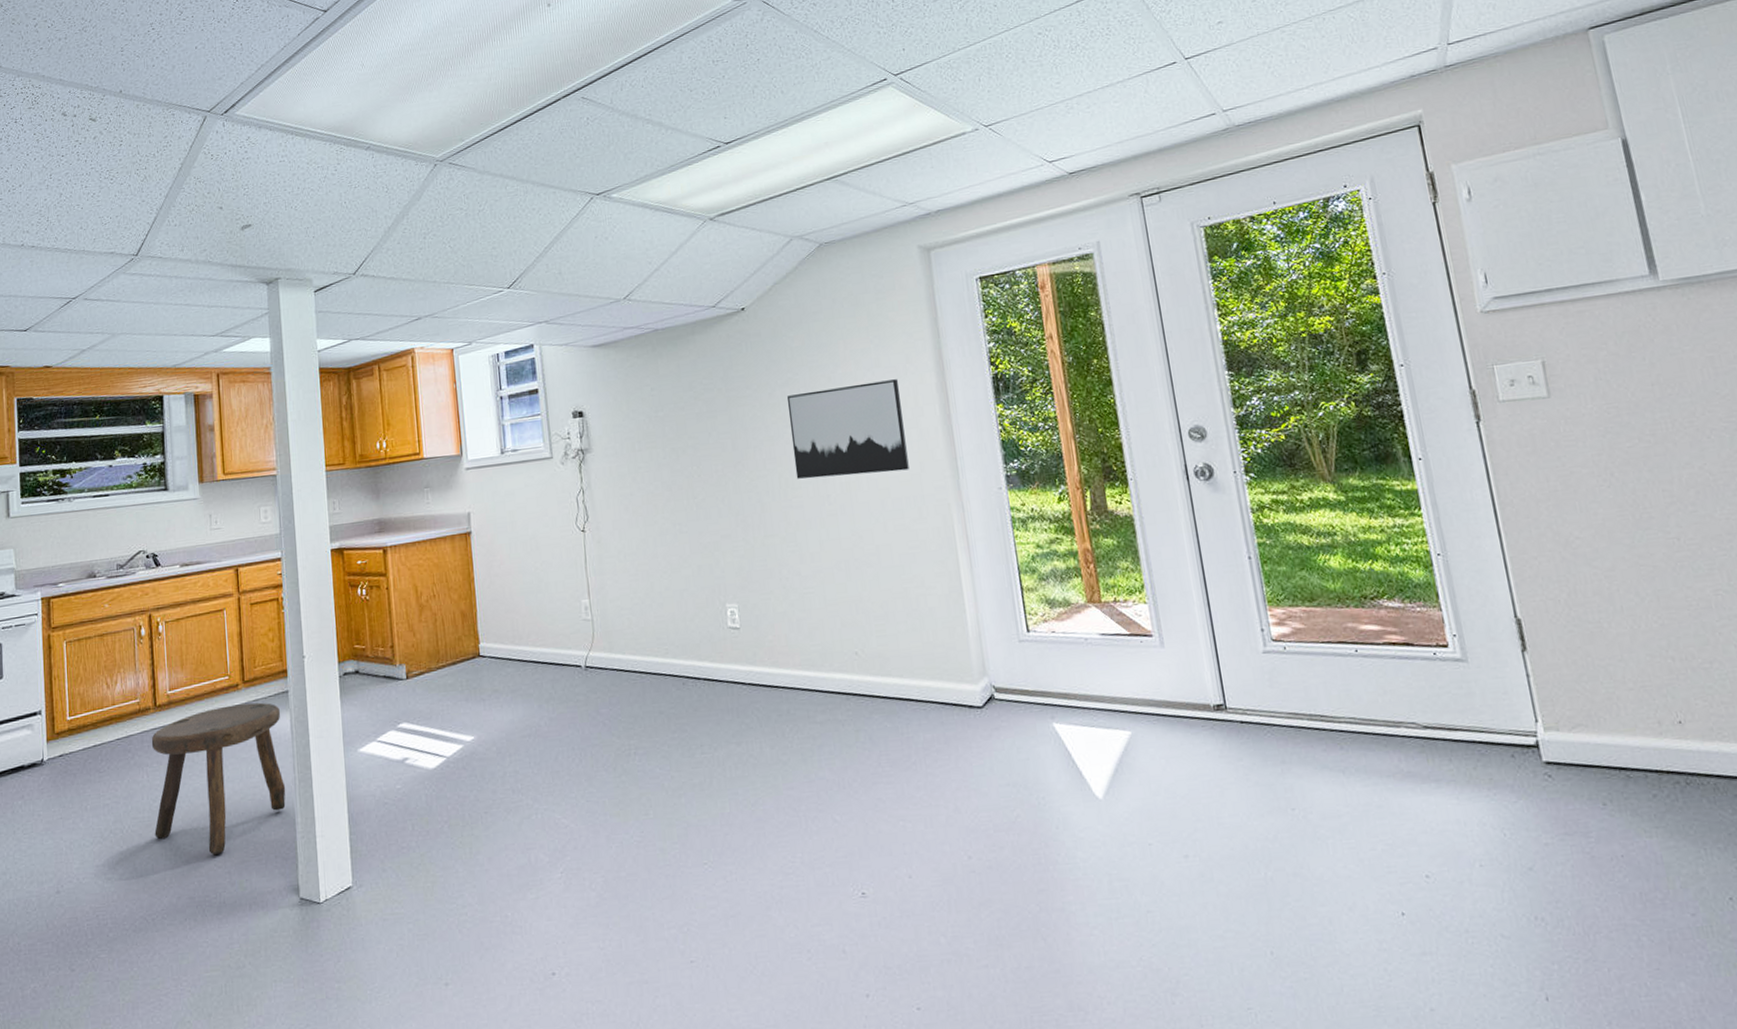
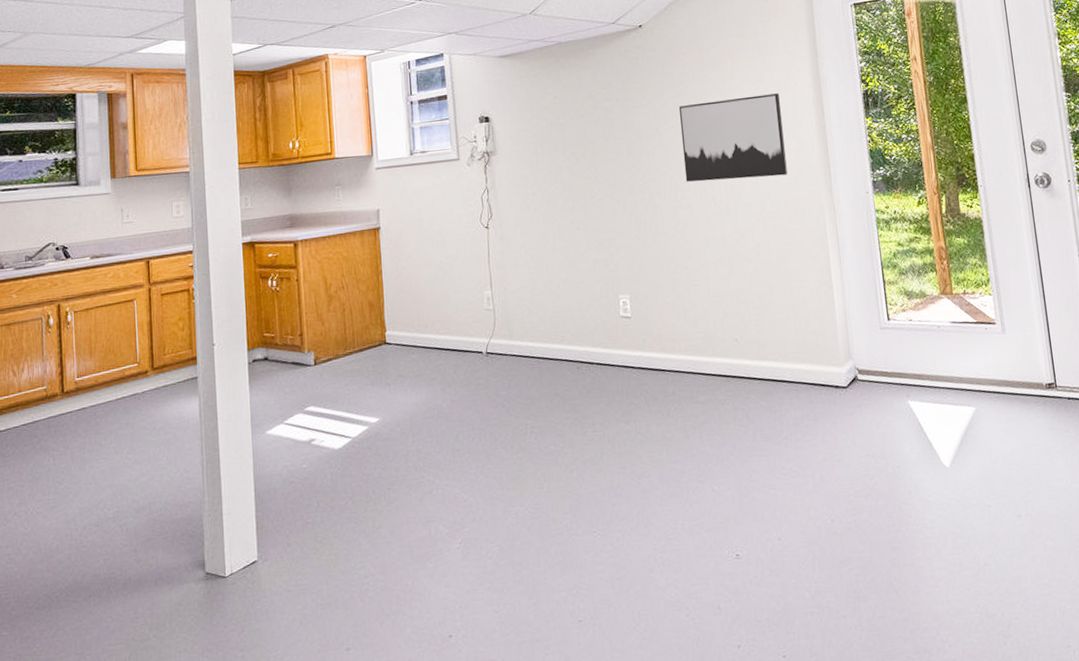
stool: present [151,702,286,856] -> none [58,388,194,535]

